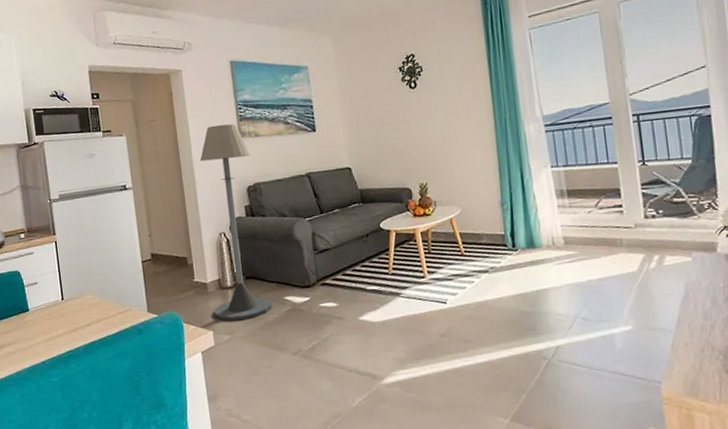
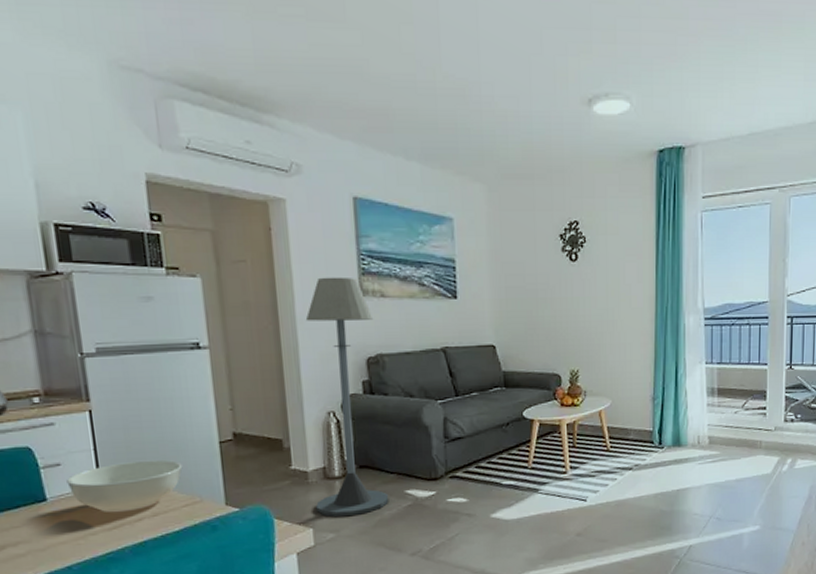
bowl: none [41,277,117,320] -> present [66,459,183,513]

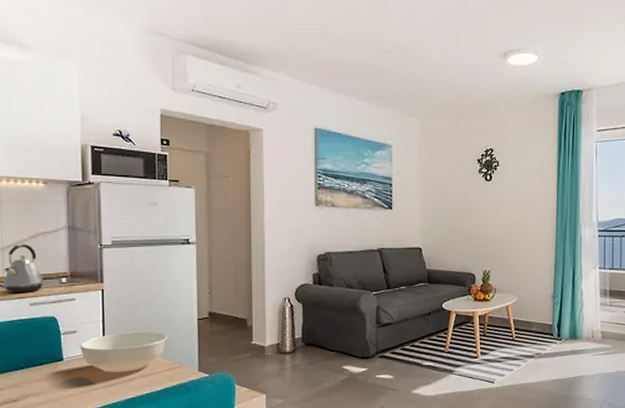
floor lamp: present [305,277,389,517] -> none [270,190,329,386]

